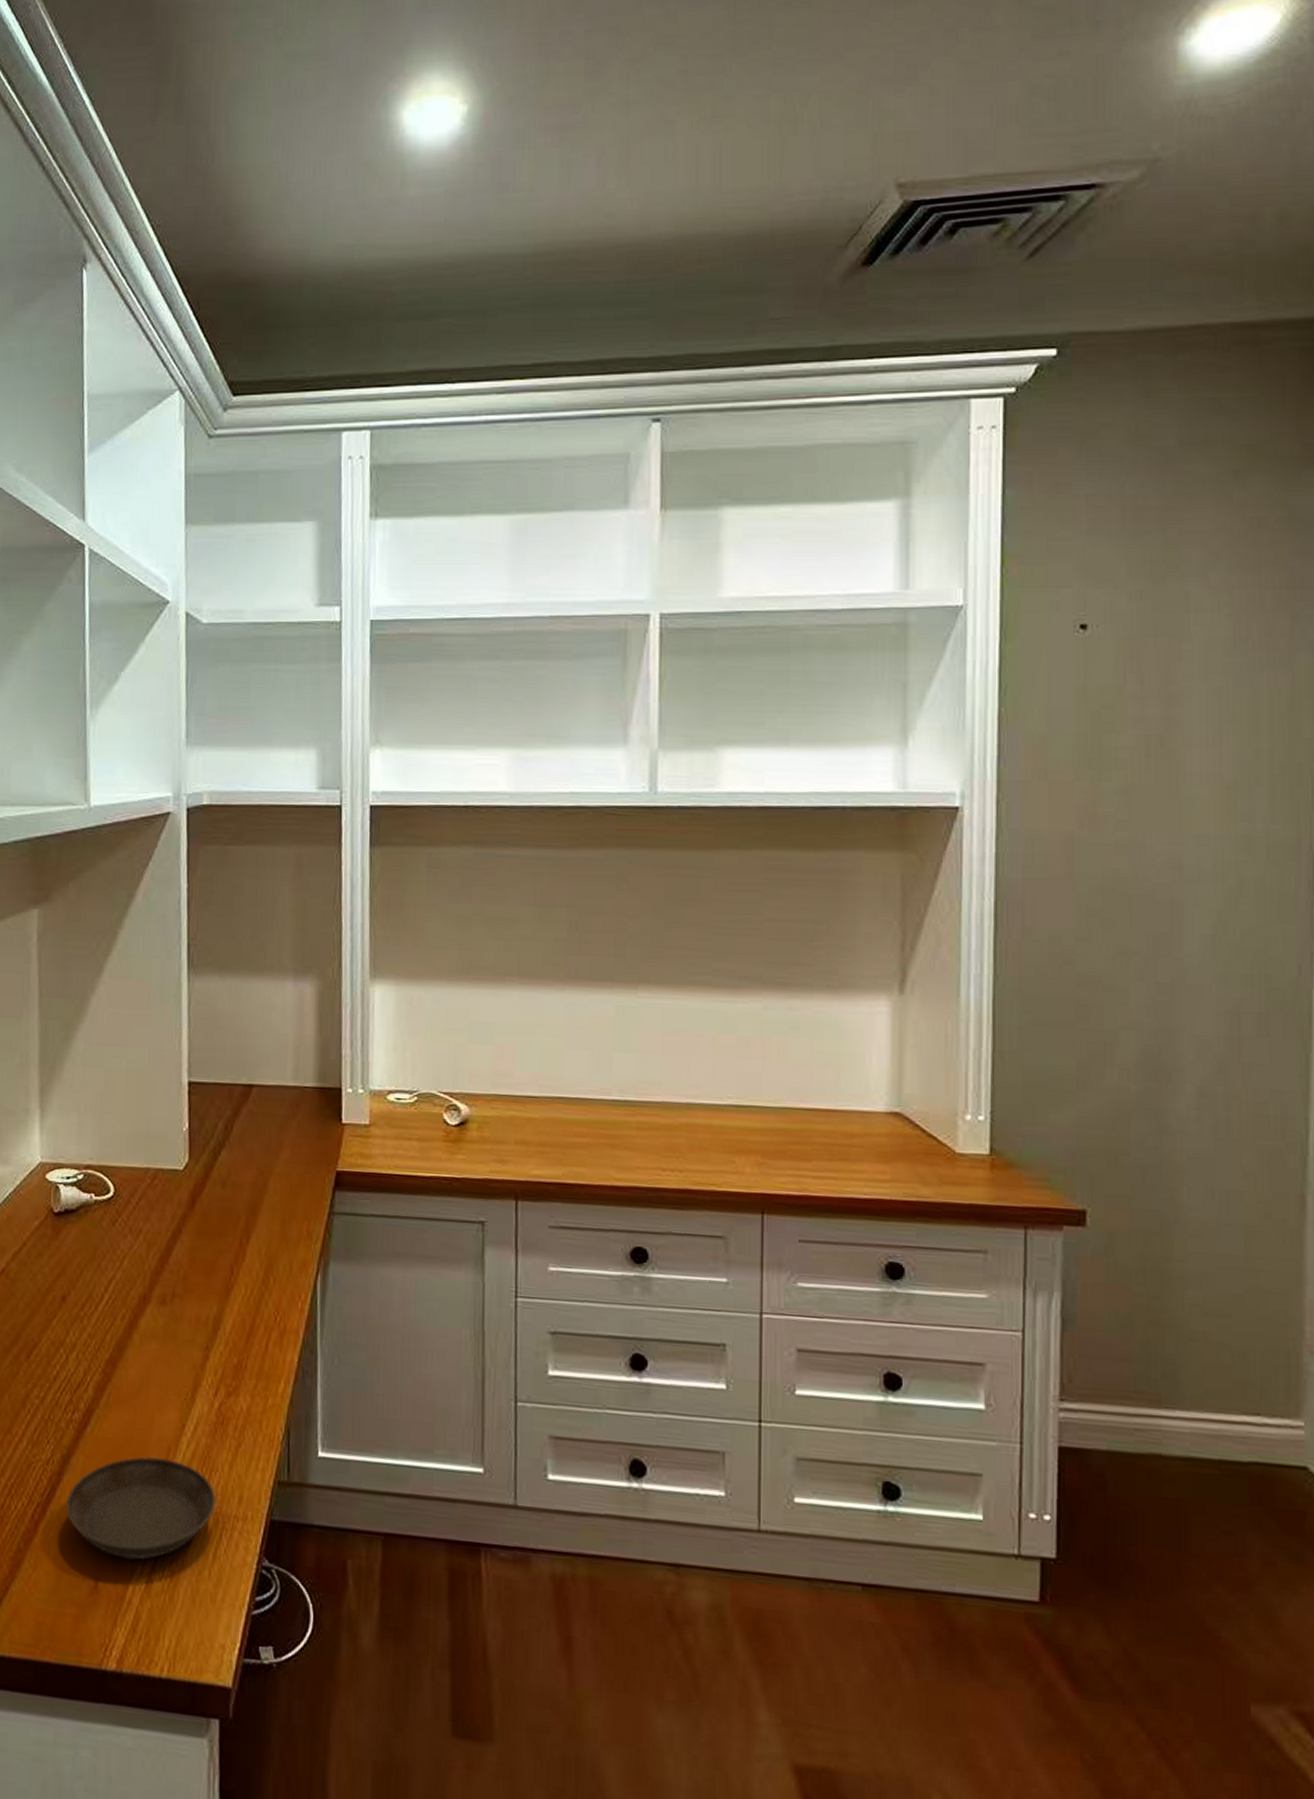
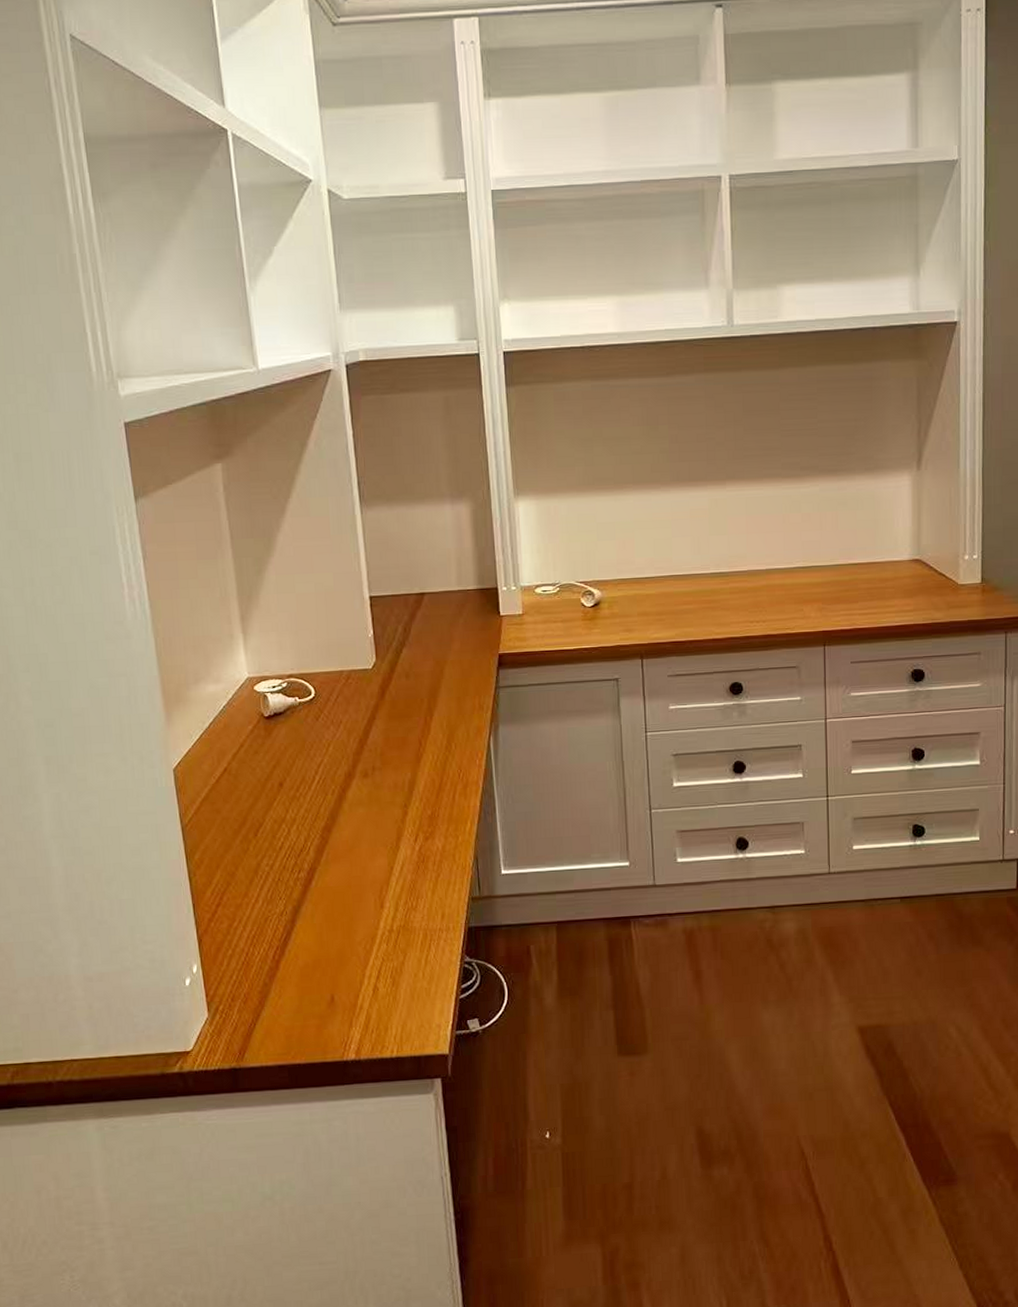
saucer: present [66,1457,217,1560] -> none [301,895,424,976]

